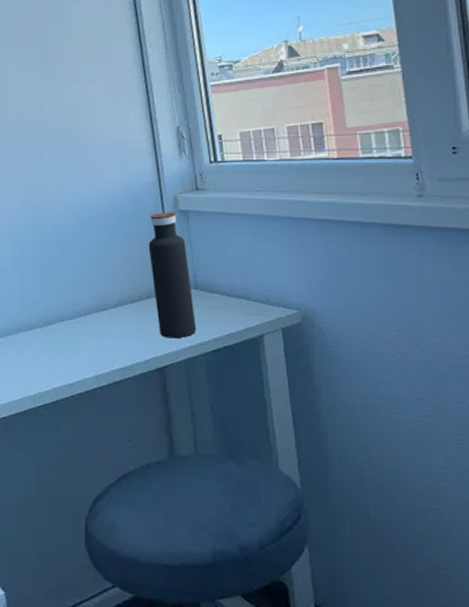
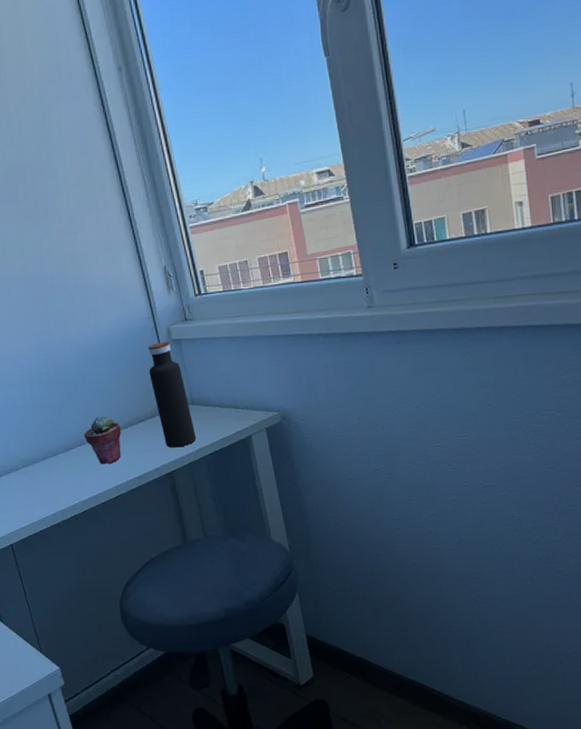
potted succulent: none [66,289,110,348] -> present [83,415,122,464]

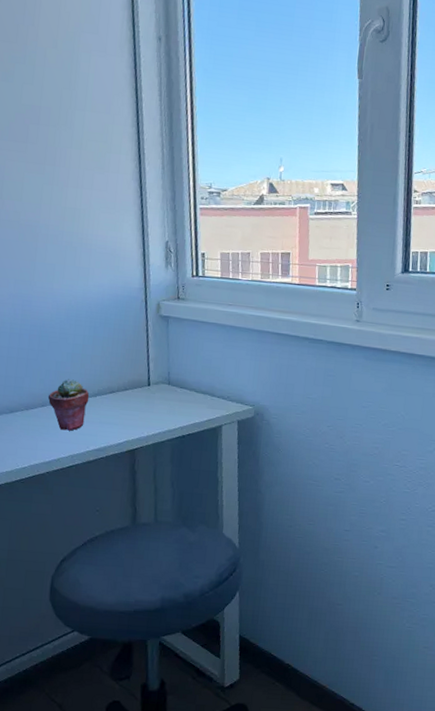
water bottle: present [148,342,197,448] -> none [130,316,167,426]

